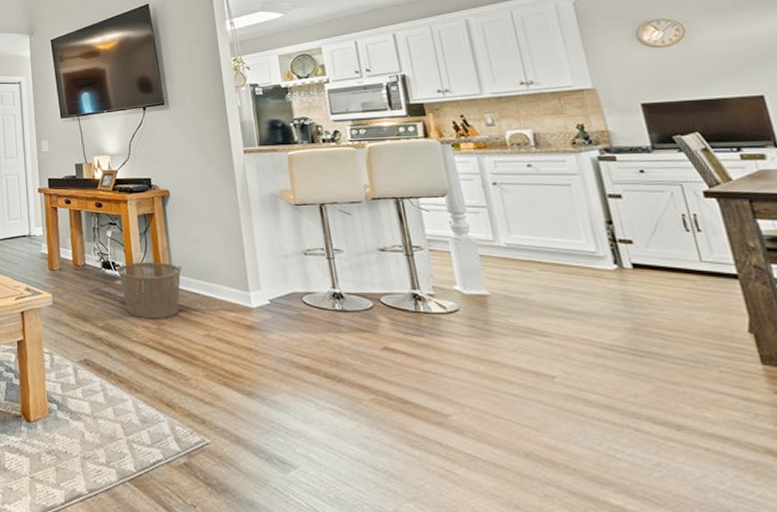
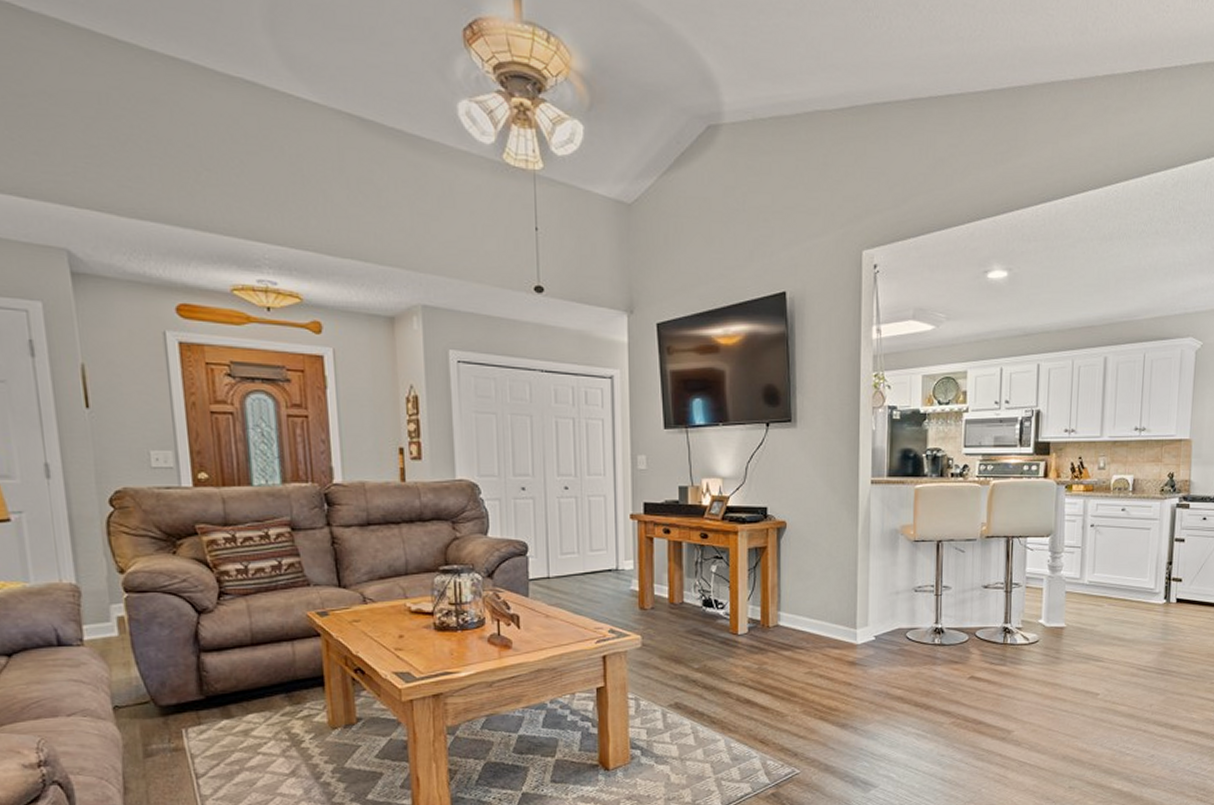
basket: present [116,261,183,319] -> none [718,599,792,659]

